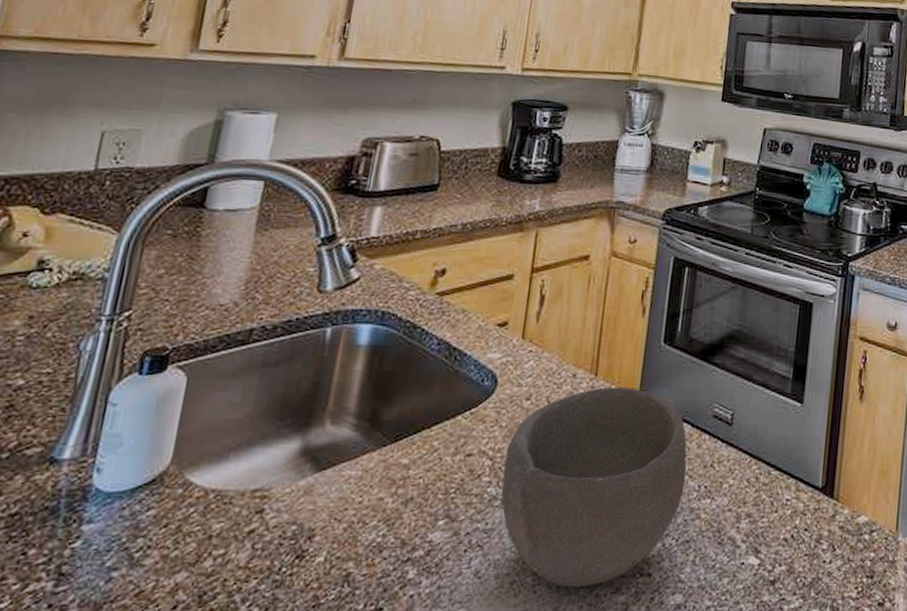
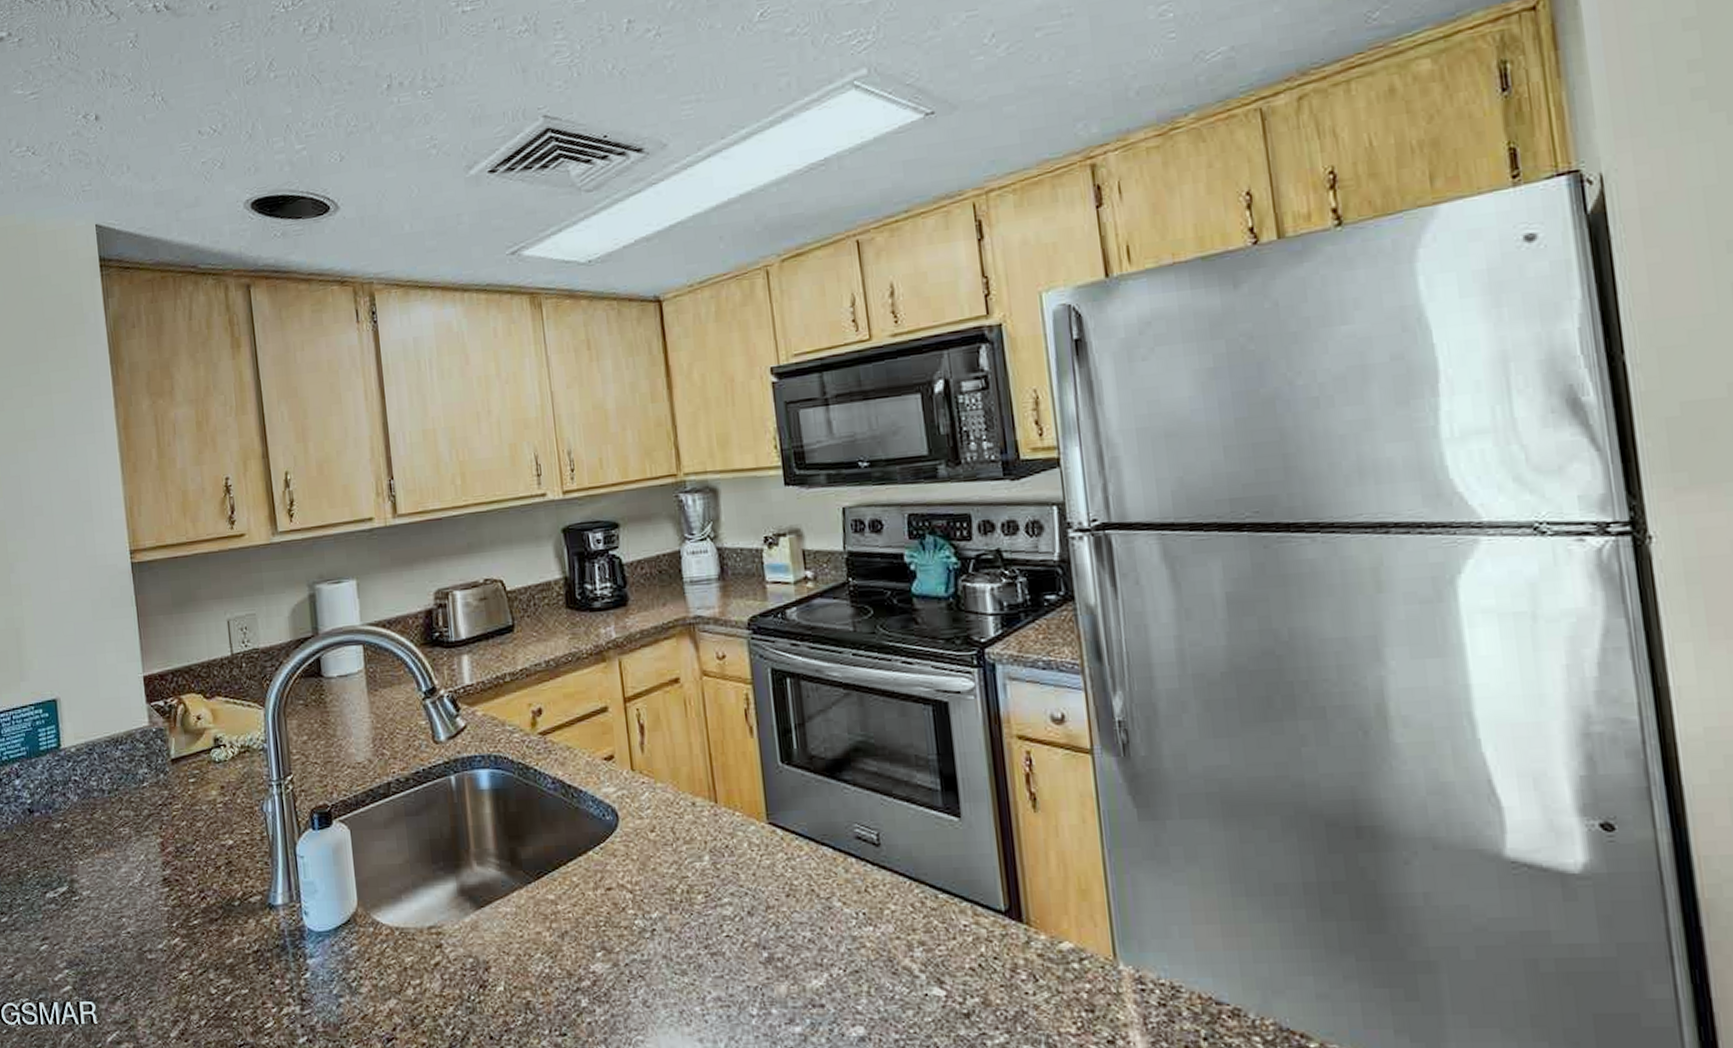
bowl: present [501,387,687,587] -> none [644,812,841,1017]

